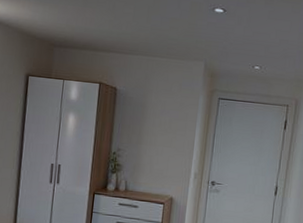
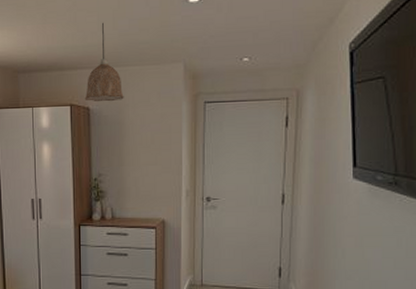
pendant lamp: none [113,15,149,86] -> present [84,22,124,102]

